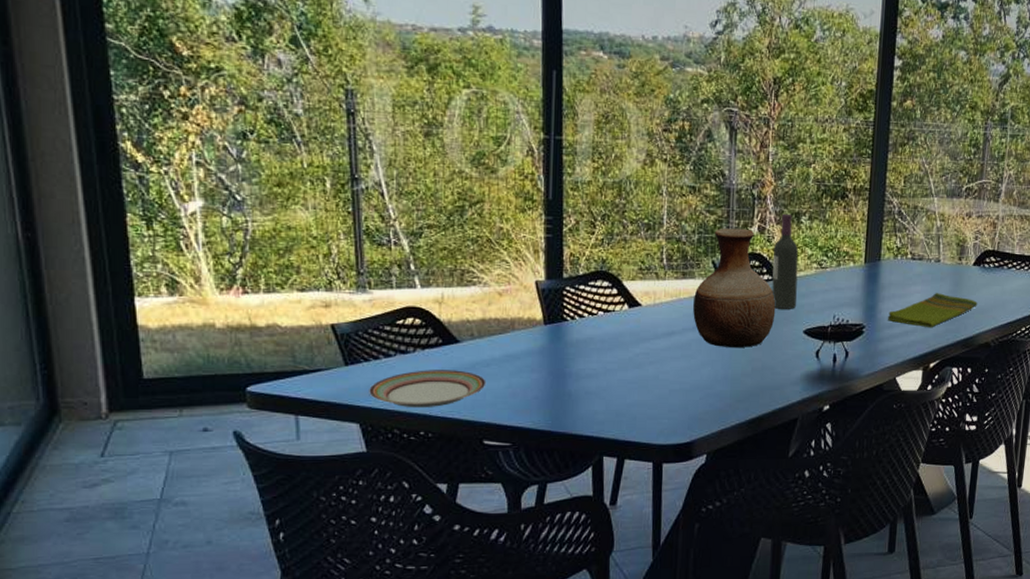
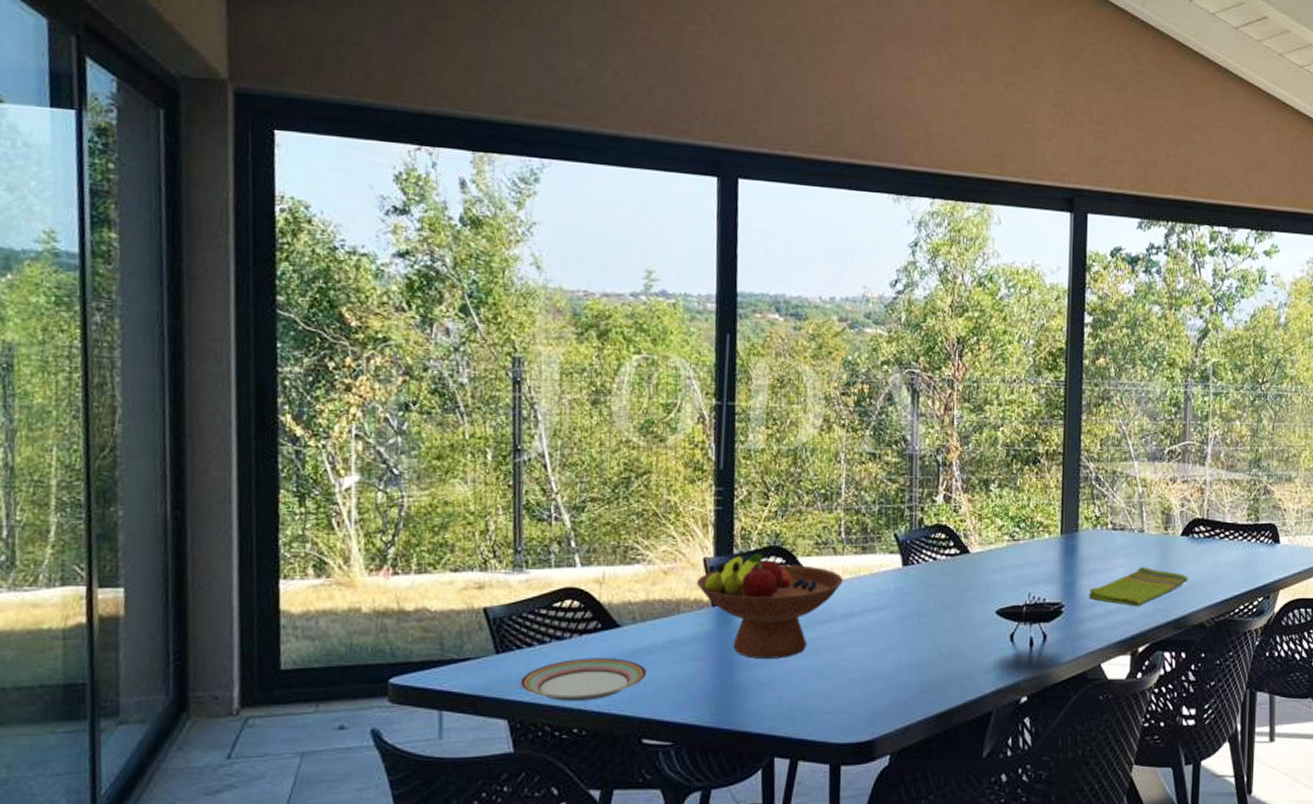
fruit bowl: none [529,277,665,371] -> present [696,553,843,659]
vase: present [693,228,776,347] -> none [874,497,965,630]
wine bottle: present [772,213,799,309] -> none [960,481,989,587]

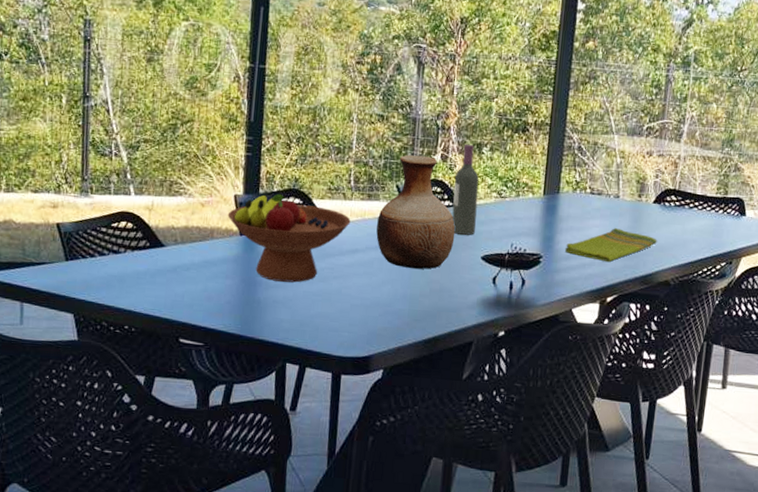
plate: present [520,658,648,702] -> none [84,269,186,305]
vase: none [874,497,965,630] -> present [376,154,455,269]
wine bottle: none [960,481,989,587] -> present [452,143,479,235]

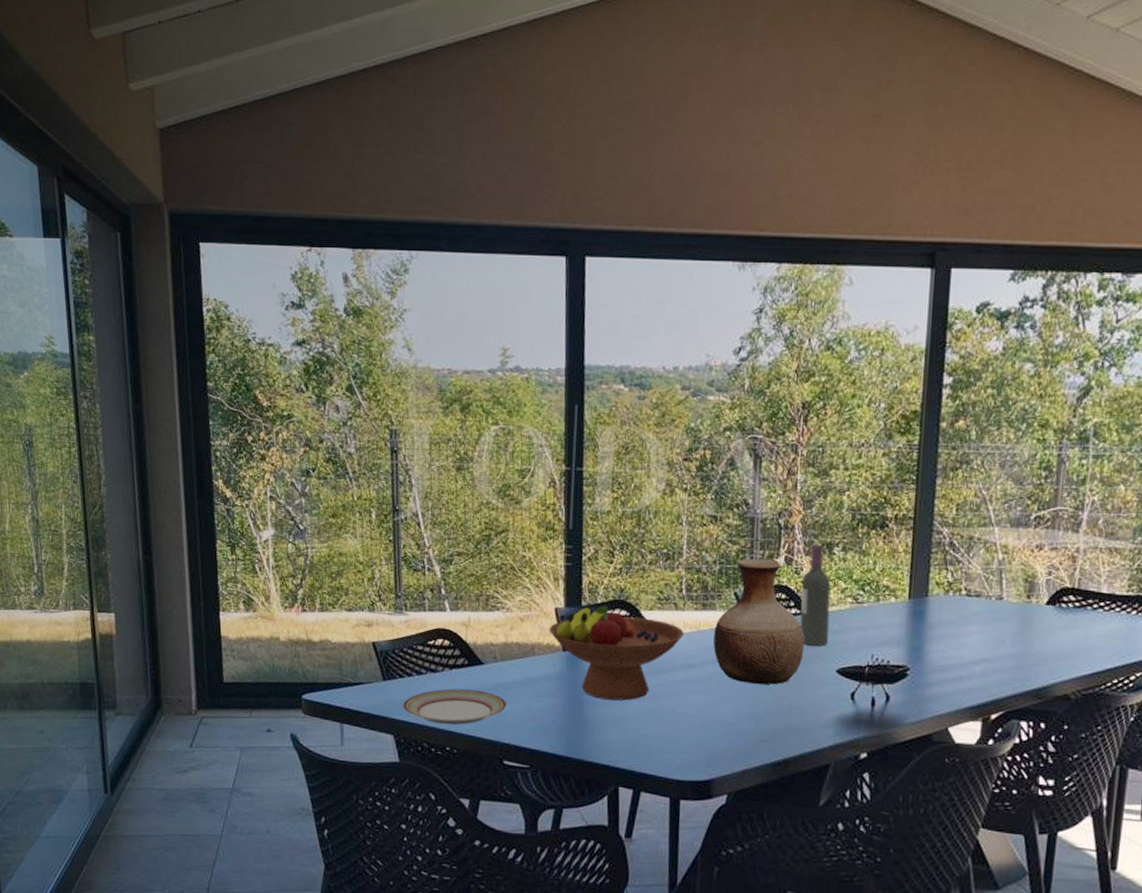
plate: none [84,269,186,305] -> present [403,688,507,725]
dish towel: present [564,228,657,263] -> none [936,635,1053,675]

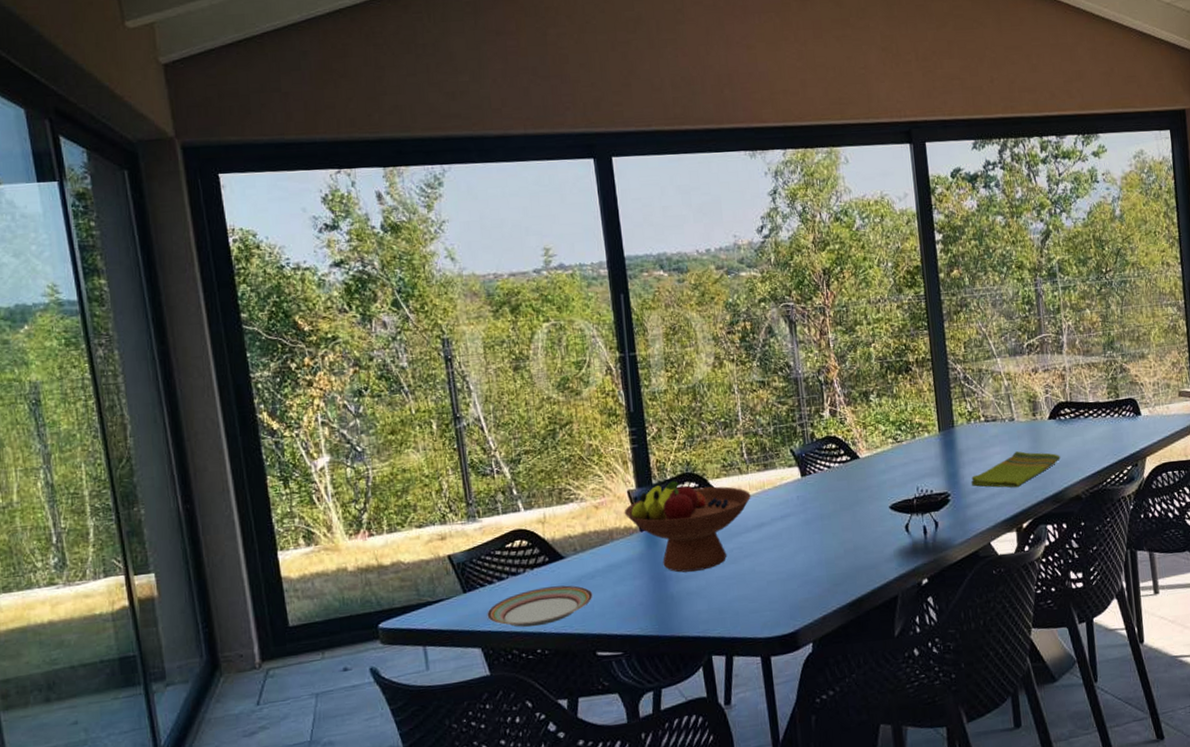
vase: present [713,558,805,685] -> none [777,414,860,533]
wine bottle: present [800,544,831,646] -> none [847,394,879,488]
dish towel: none [936,635,1053,675] -> present [970,451,1061,488]

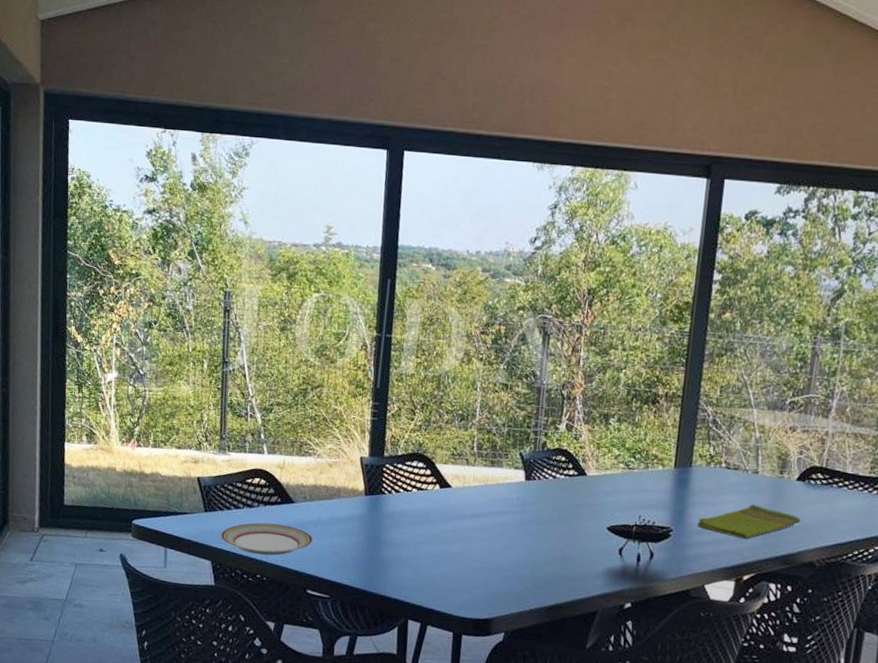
fruit bowl: present [624,480,751,573] -> none [354,457,474,543]

